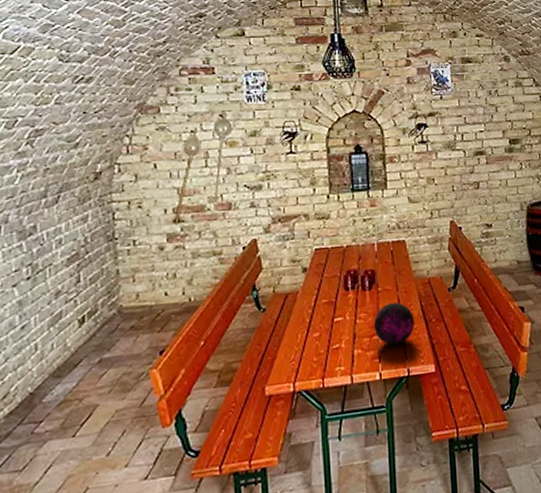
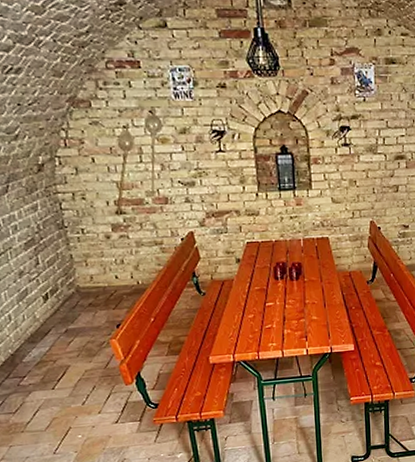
decorative orb: present [373,302,415,346] -> none [300,291,337,328]

